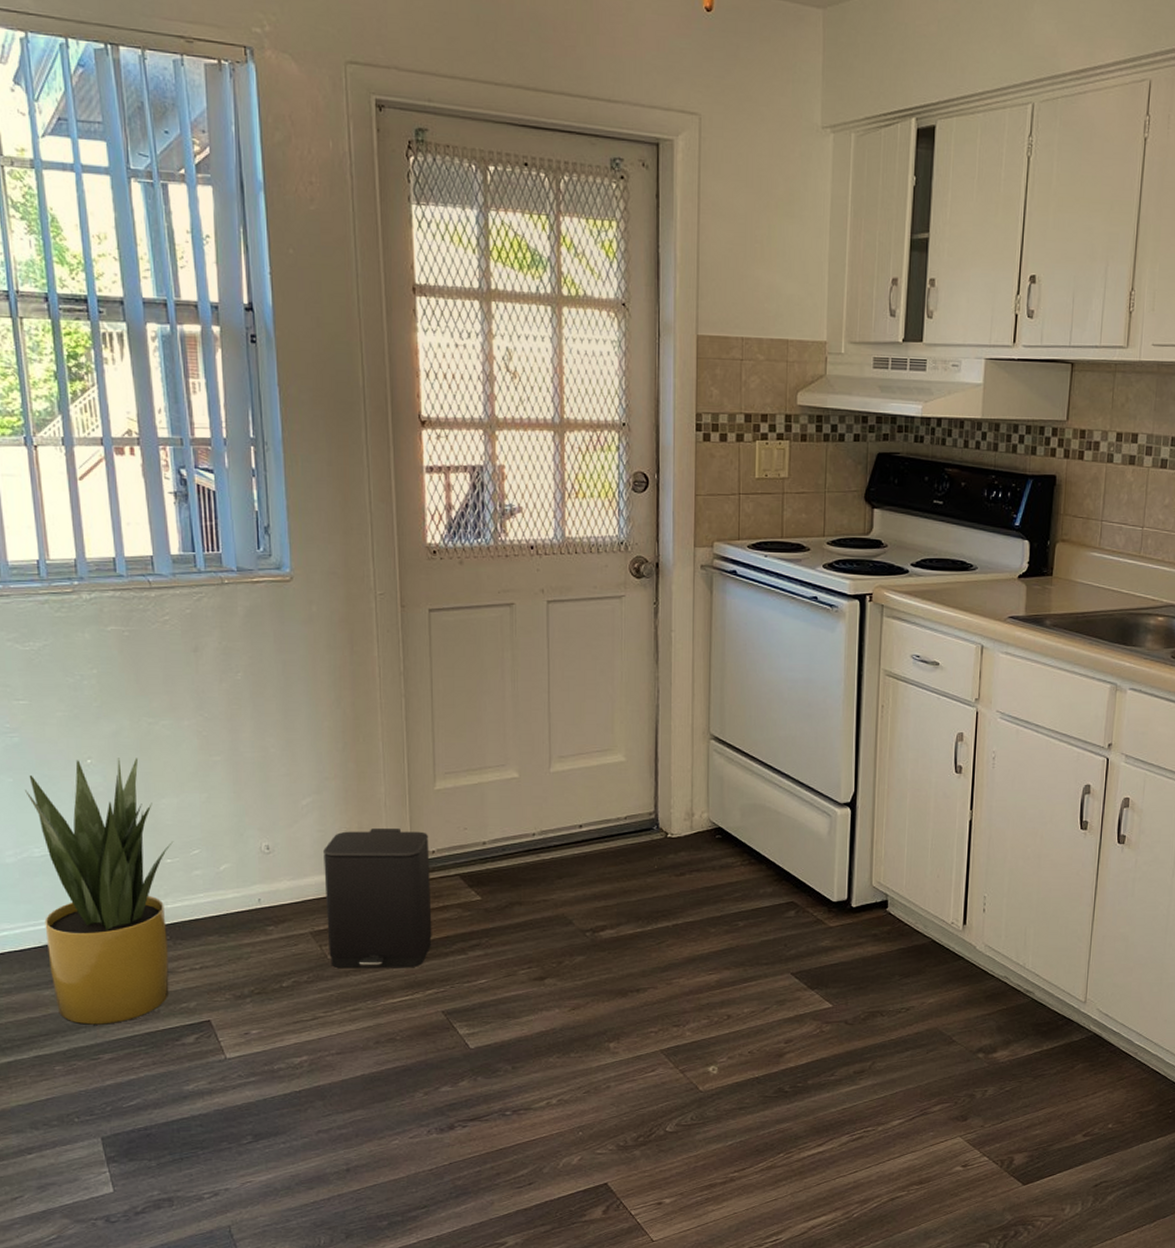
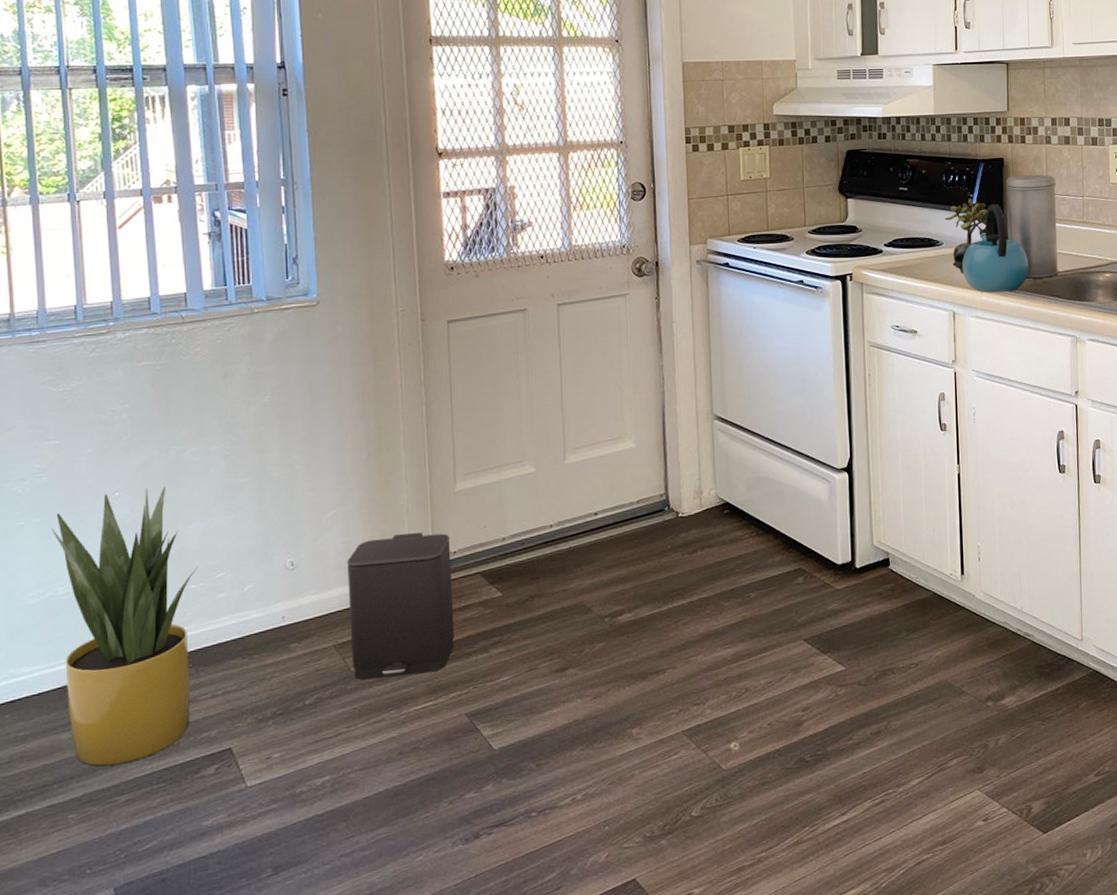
succulent plant: none [982,519,1032,603] -> present [945,198,988,273]
kettle: none [996,527,1073,629] -> present [962,204,1029,293]
canister: none [1052,496,1114,616] -> present [1005,174,1059,279]

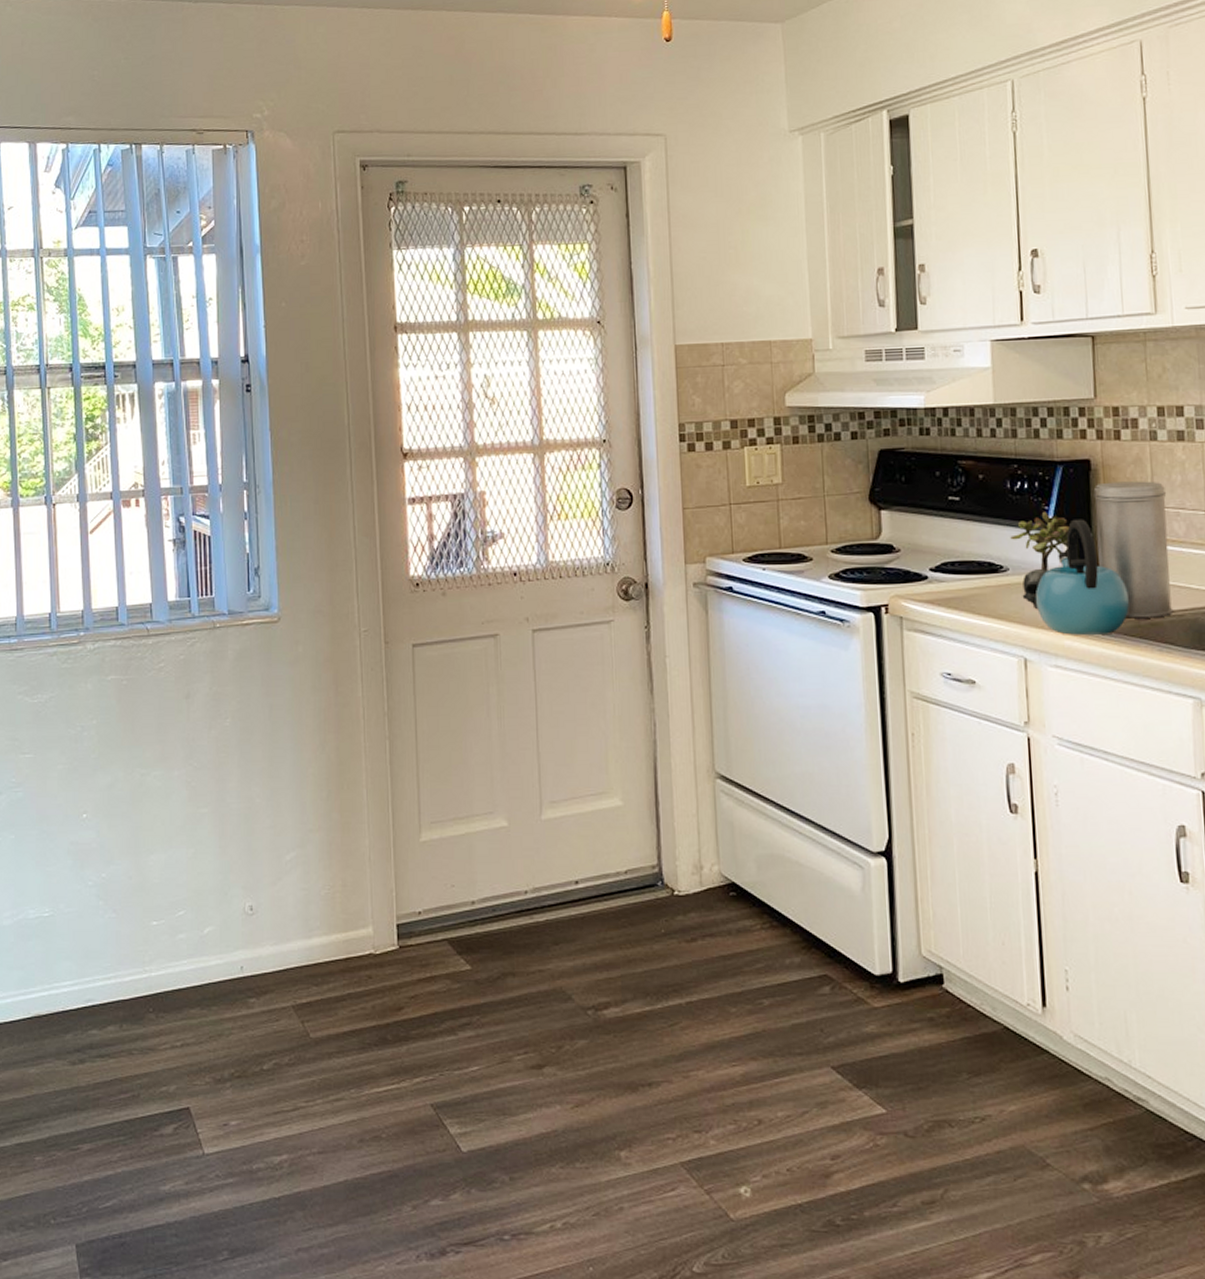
planter: present [52,486,199,767] -> none [25,811,160,1109]
pedal bin: present [347,533,455,680] -> none [307,886,419,1049]

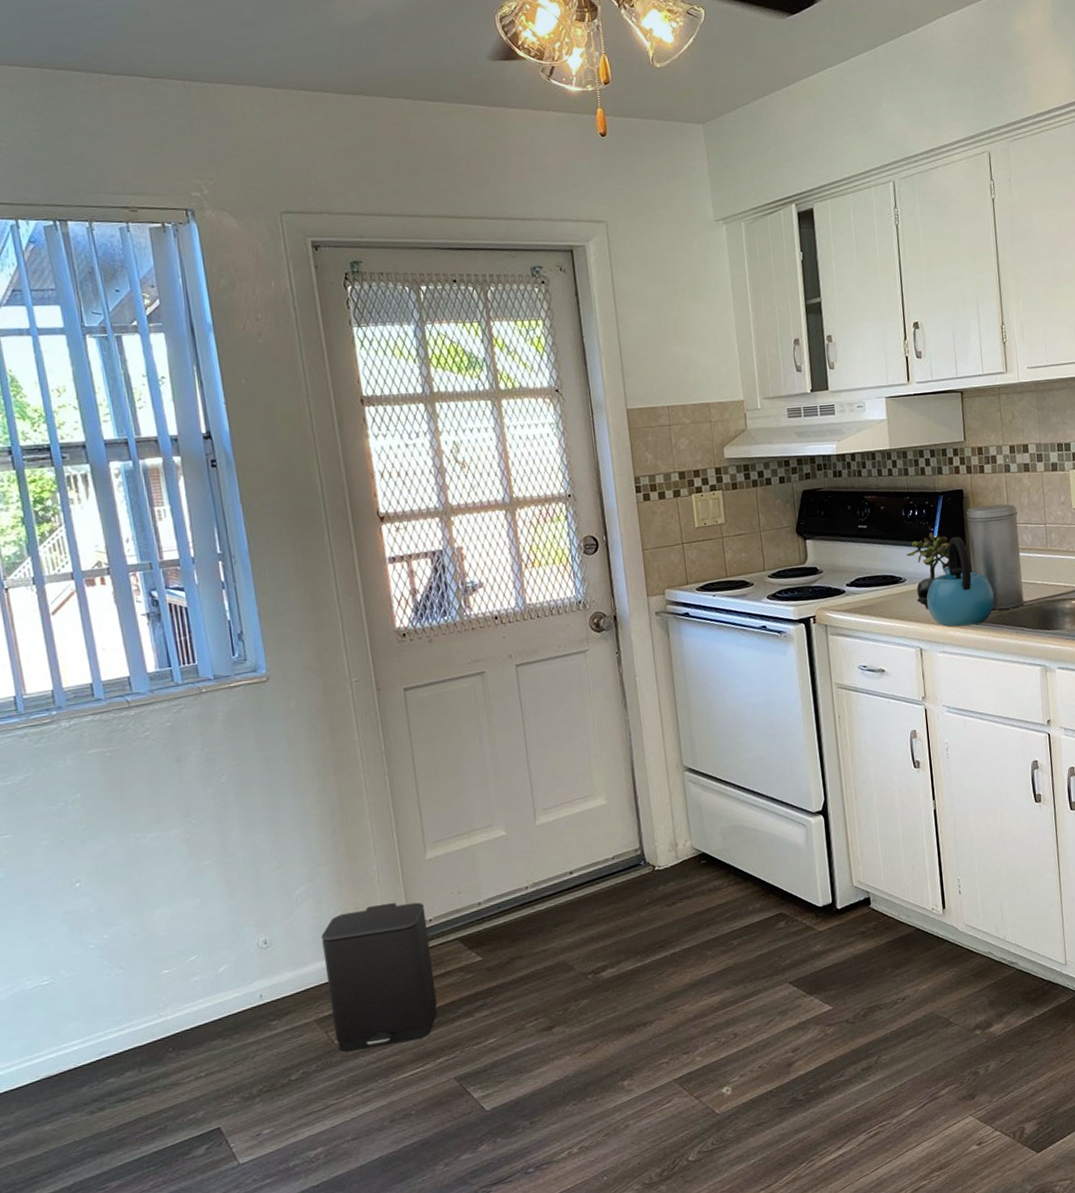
pedal bin: none [307,886,419,1049] -> present [321,902,437,1052]

